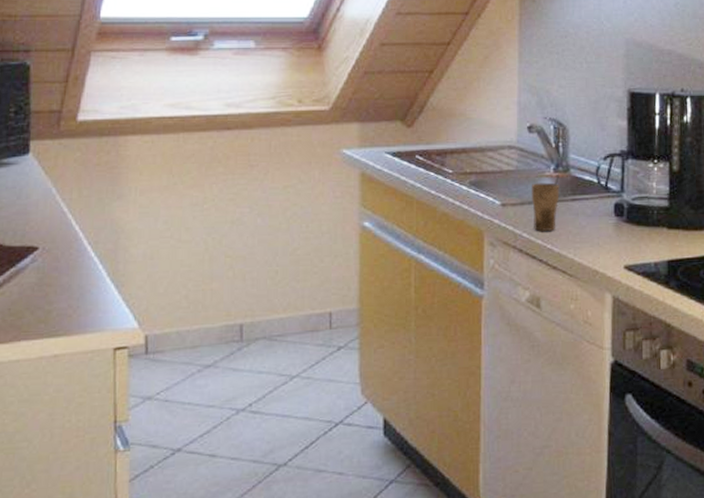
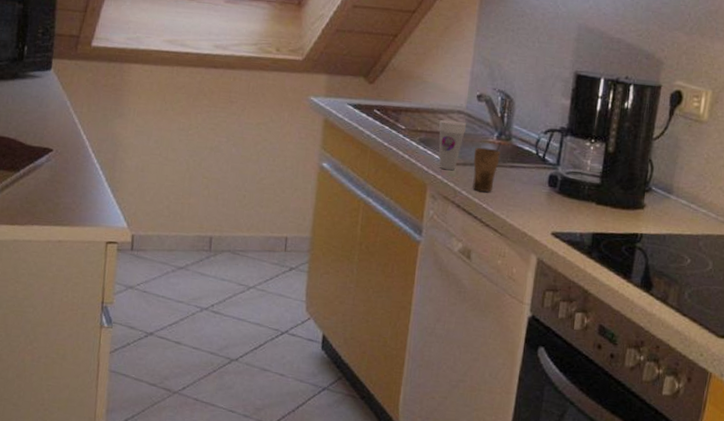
cup: none [490,157,520,213] -> present [439,119,467,171]

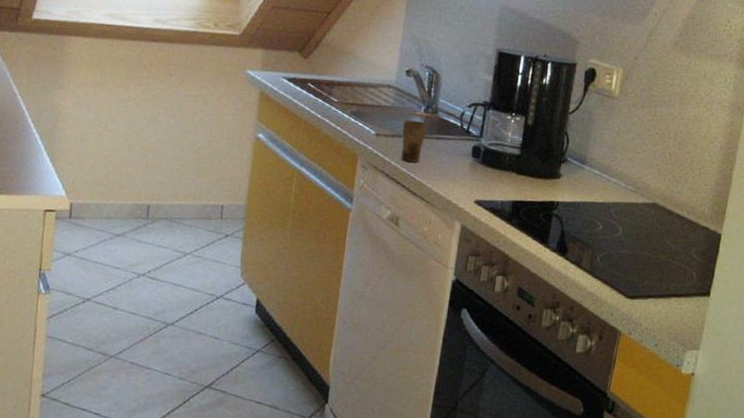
cup: present [439,119,467,171] -> none [369,93,396,142]

